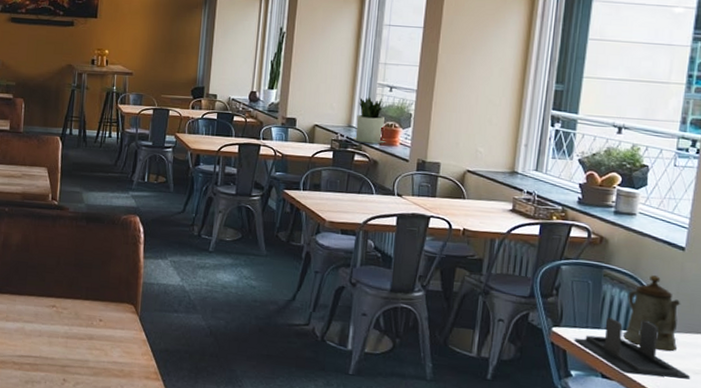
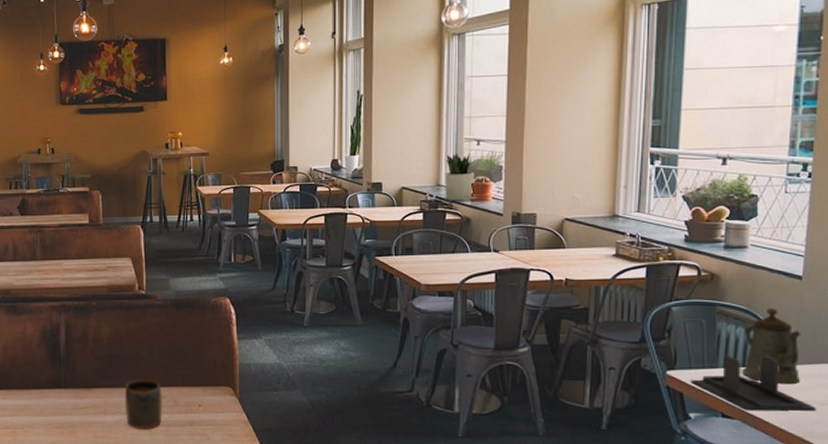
mug: none [26,288,65,340] -> present [124,378,163,429]

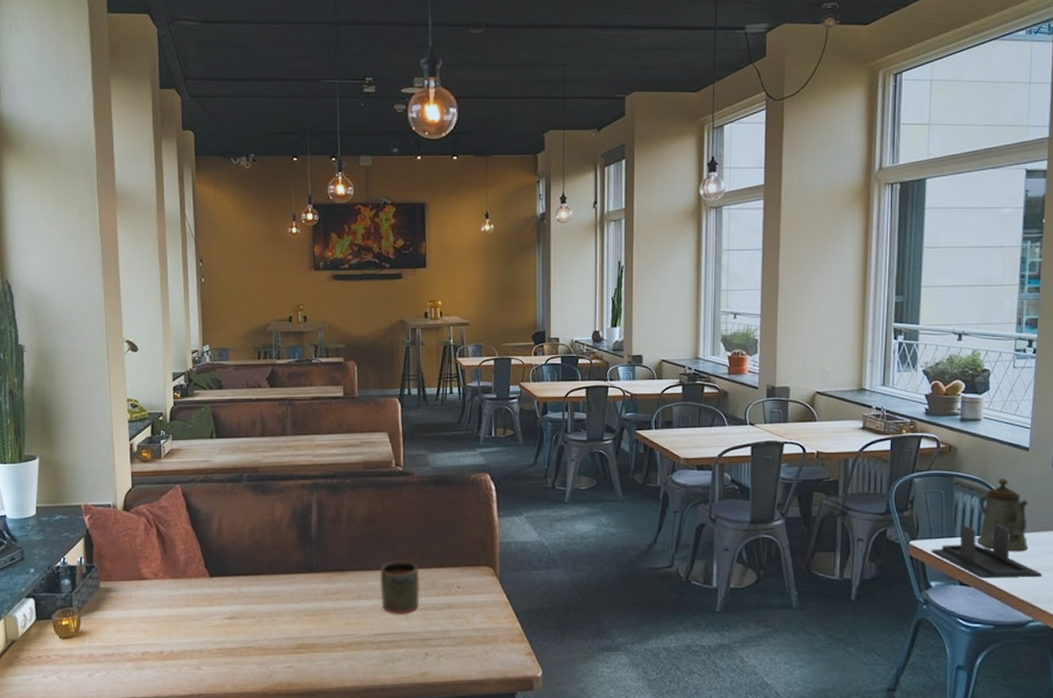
planter: present [442,153,478,201] -> none [701,326,735,374]

